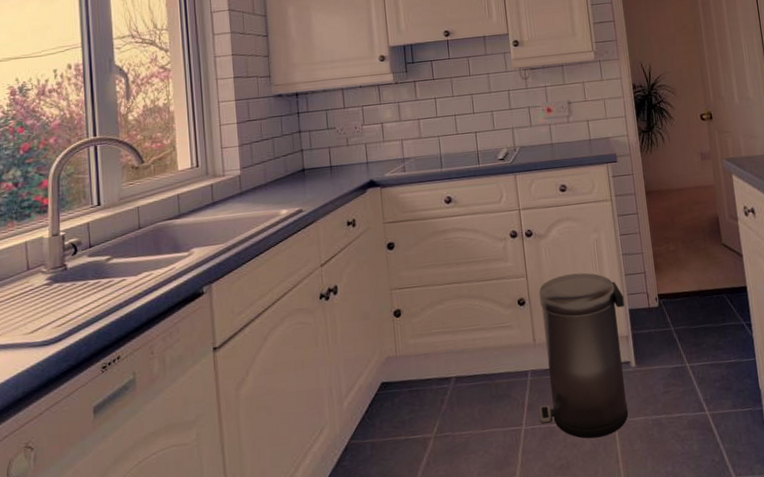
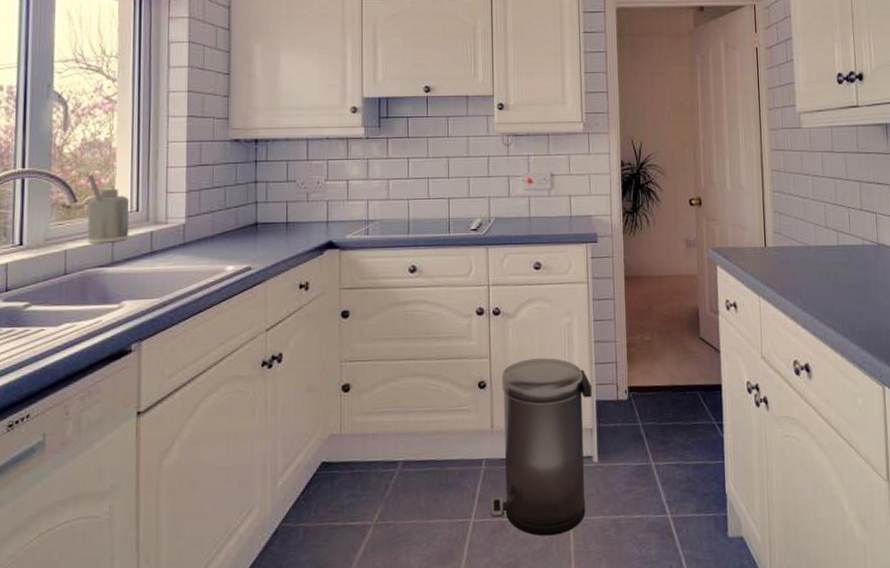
soap dispenser: none [151,137,192,200] -> present [87,175,130,245]

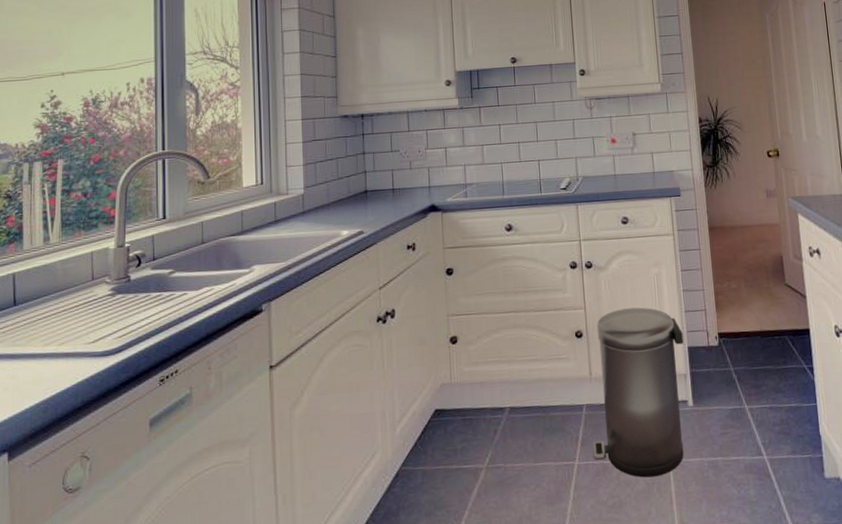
soap dispenser: present [87,175,130,245] -> none [218,153,256,216]

